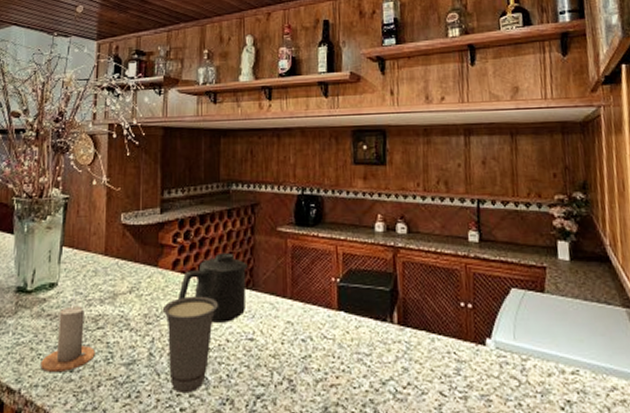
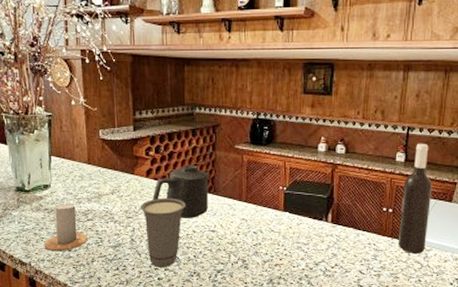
wine bottle: none [481,218,521,366] -> present [398,143,433,254]

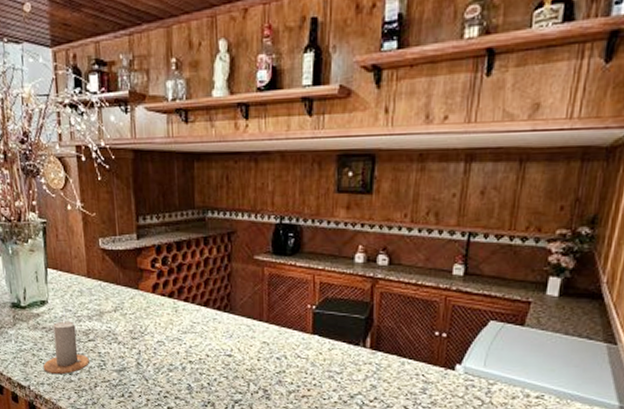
cup: present [140,198,186,268] -> none [146,316,197,396]
mug: present [153,164,210,218] -> none [160,278,225,341]
wine bottle: present [398,143,433,254] -> none [452,252,500,389]

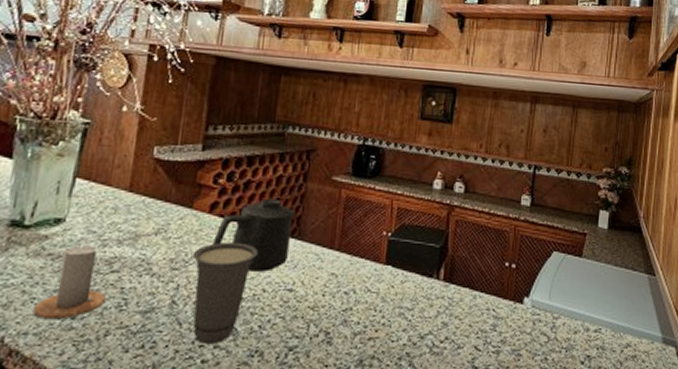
cup: none [146,316,197,396] -> present [192,242,258,345]
mug: none [160,278,225,341] -> present [213,198,295,272]

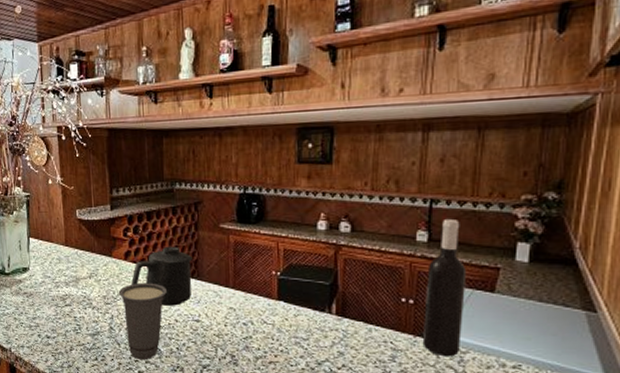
candle: present [33,229,106,320] -> none [23,275,66,338]
wine bottle: none [521,184,561,324] -> present [422,218,467,357]

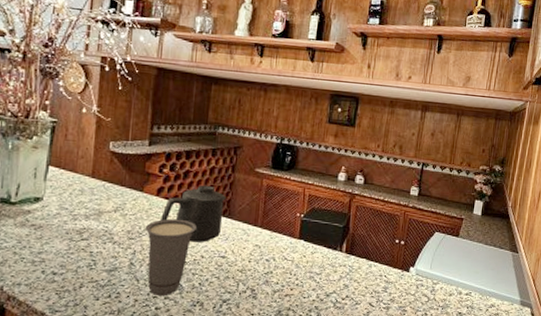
wine bottle: present [422,218,467,357] -> none [407,178,442,288]

